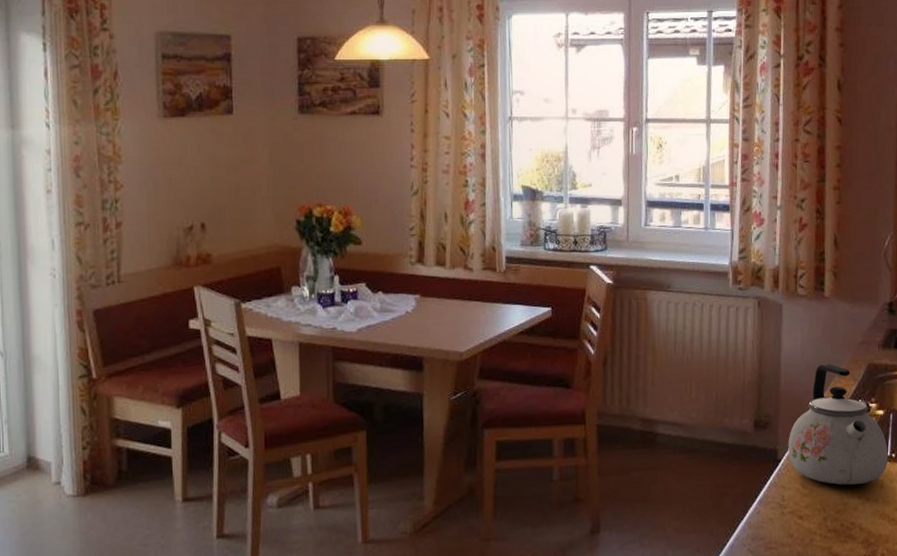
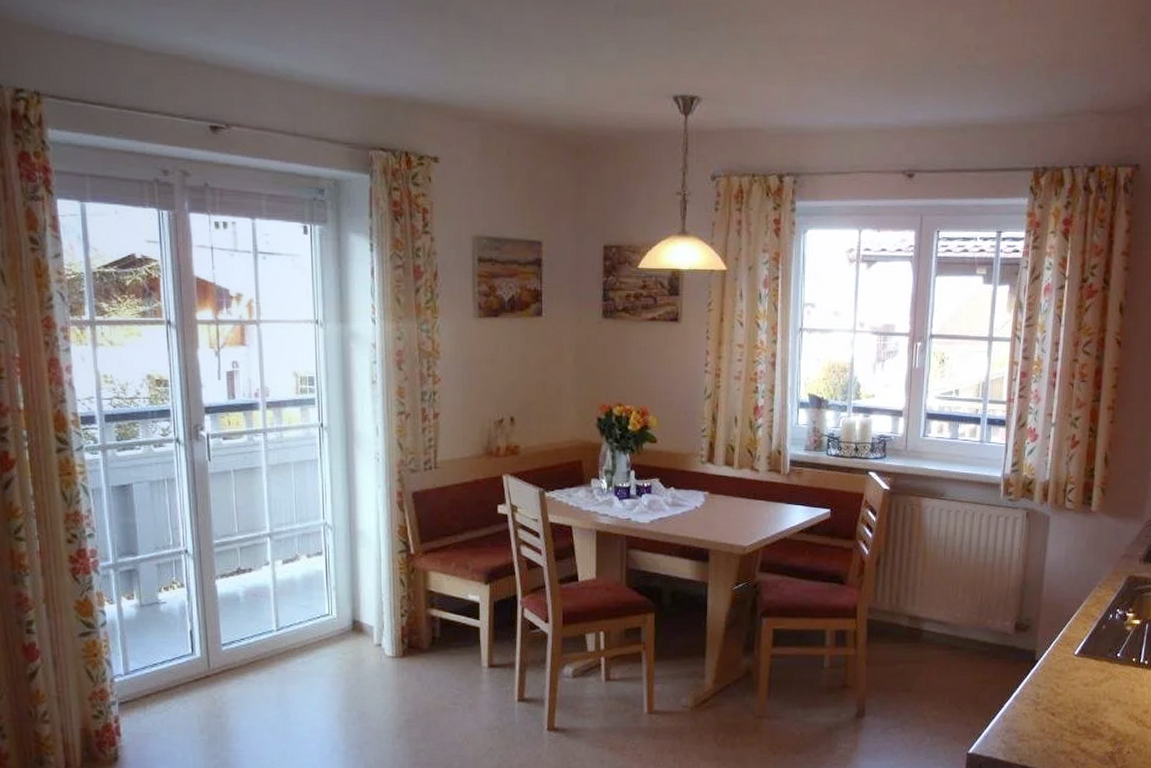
kettle: present [788,363,888,485] -> none [1045,574,1141,687]

